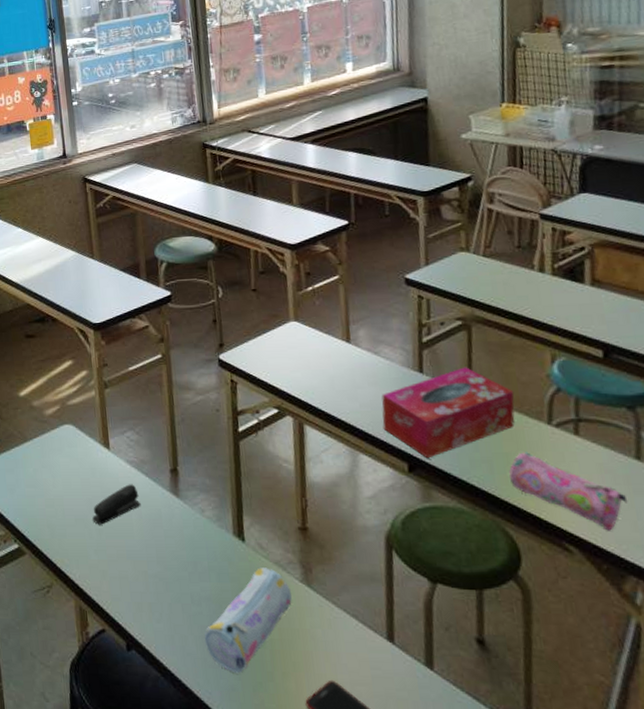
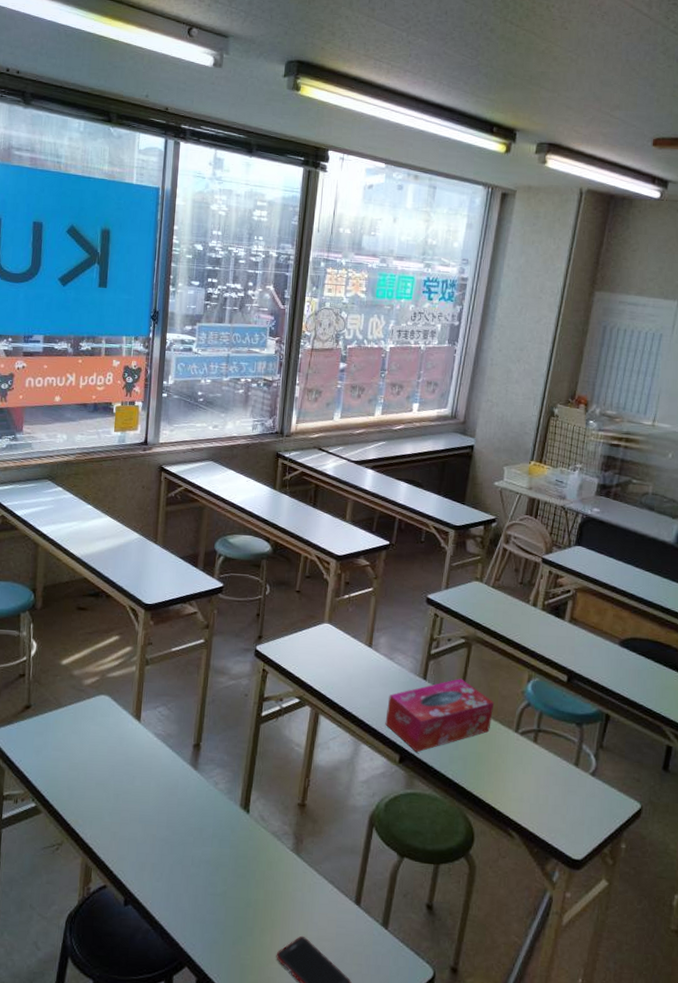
stapler: present [92,484,141,525] -> none [112,755,161,790]
pencil case: present [205,567,292,674] -> none [198,837,282,929]
pencil case: present [509,452,628,531] -> none [478,753,563,822]

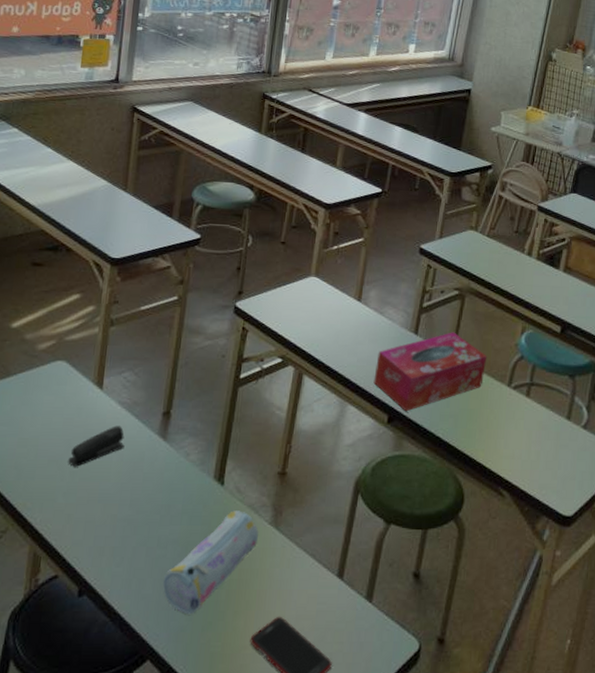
stapler: none [112,755,161,790] -> present [68,425,125,467]
pencil case: none [198,837,282,929] -> present [163,510,259,615]

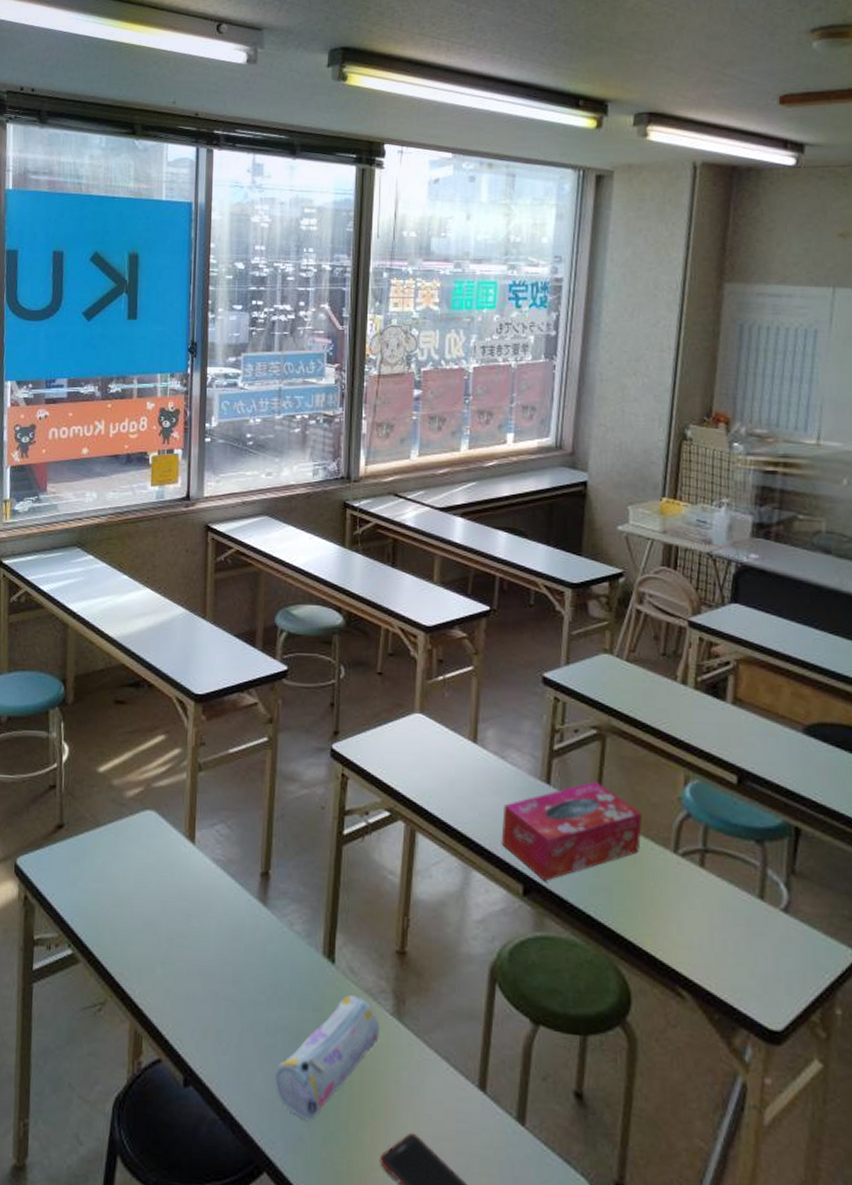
stapler: present [68,425,125,467] -> none [164,886,222,933]

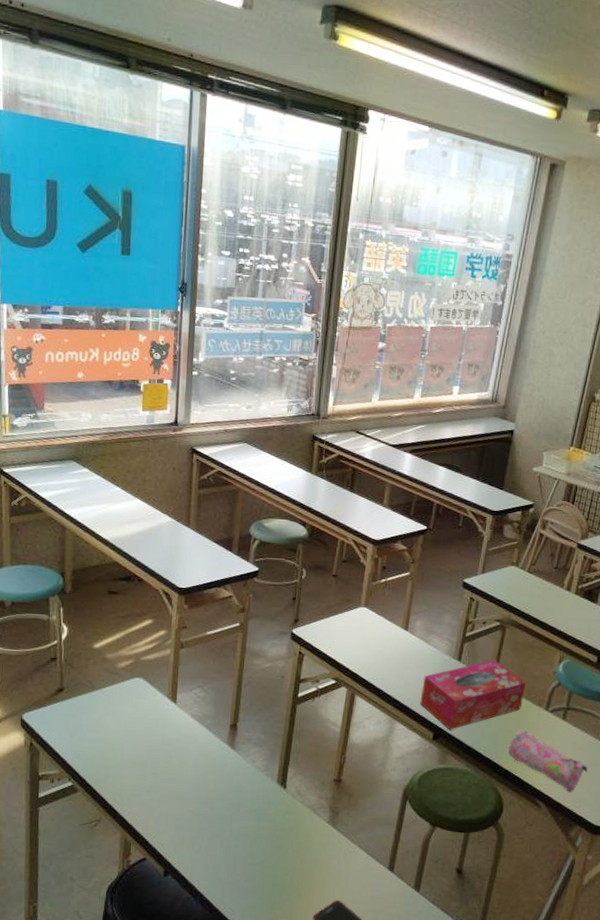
pencil case: present [276,995,379,1121] -> none [236,810,318,895]
pencil case: none [629,882,747,977] -> present [508,730,588,792]

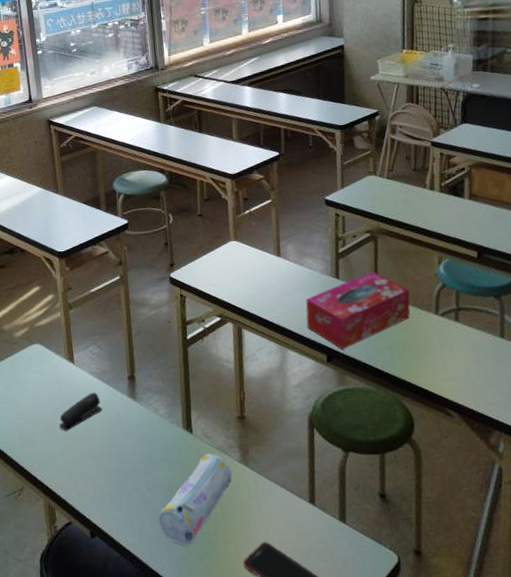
stapler: none [149,735,198,769] -> present [59,392,102,431]
pencil case: none [236,810,318,895] -> present [159,453,232,546]
pencil case: present [508,730,588,792] -> none [406,338,494,396]

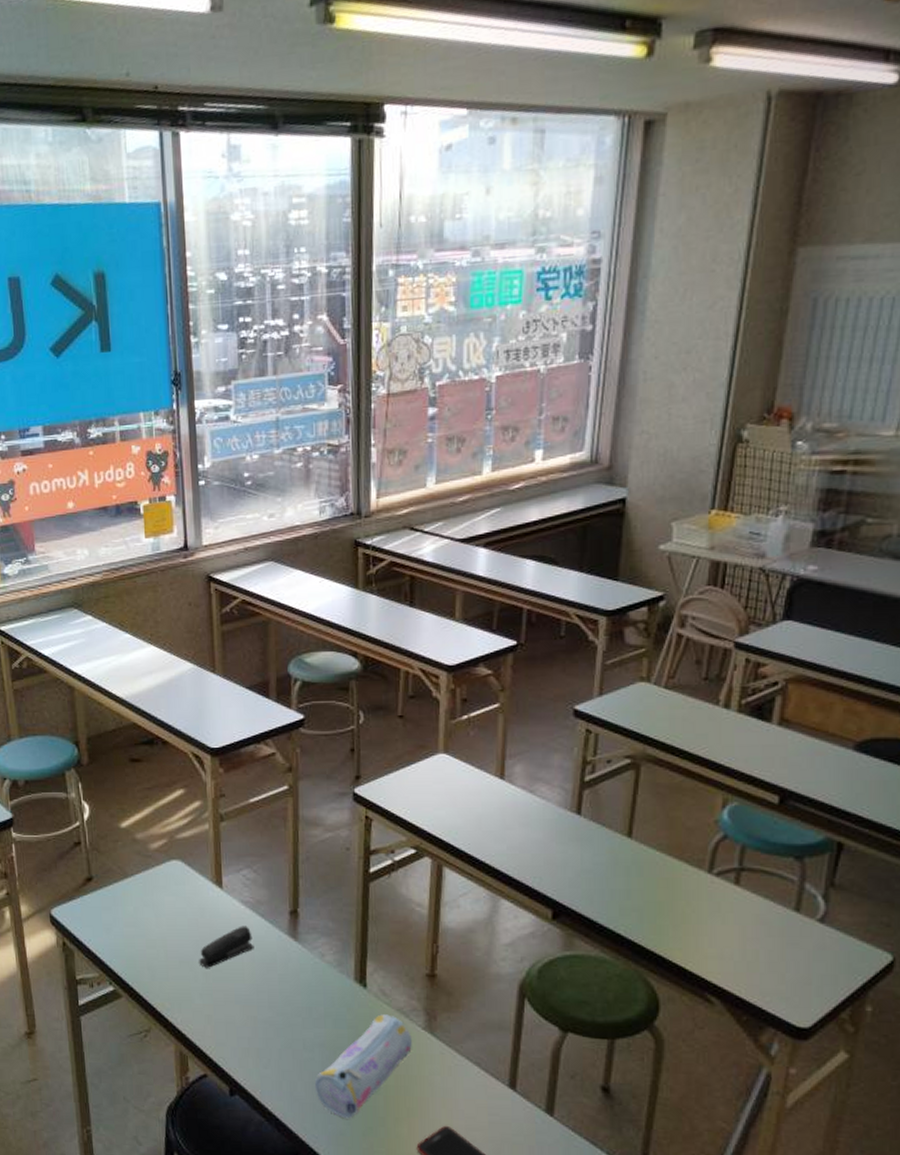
tissue box: present [306,271,410,350] -> none [530,809,677,906]

